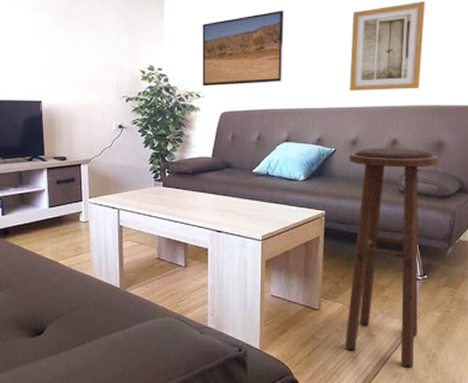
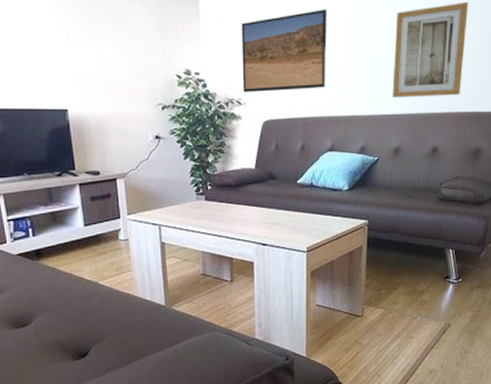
stool: present [344,147,440,368] -> none [385,155,477,364]

